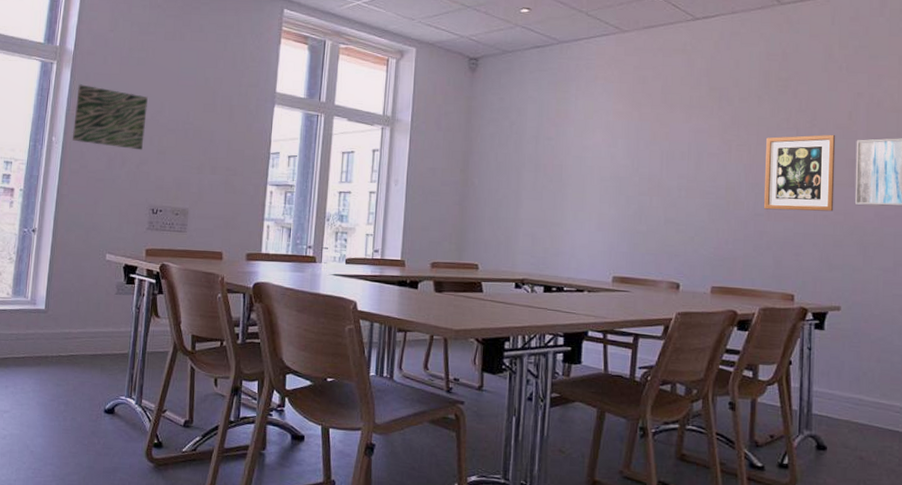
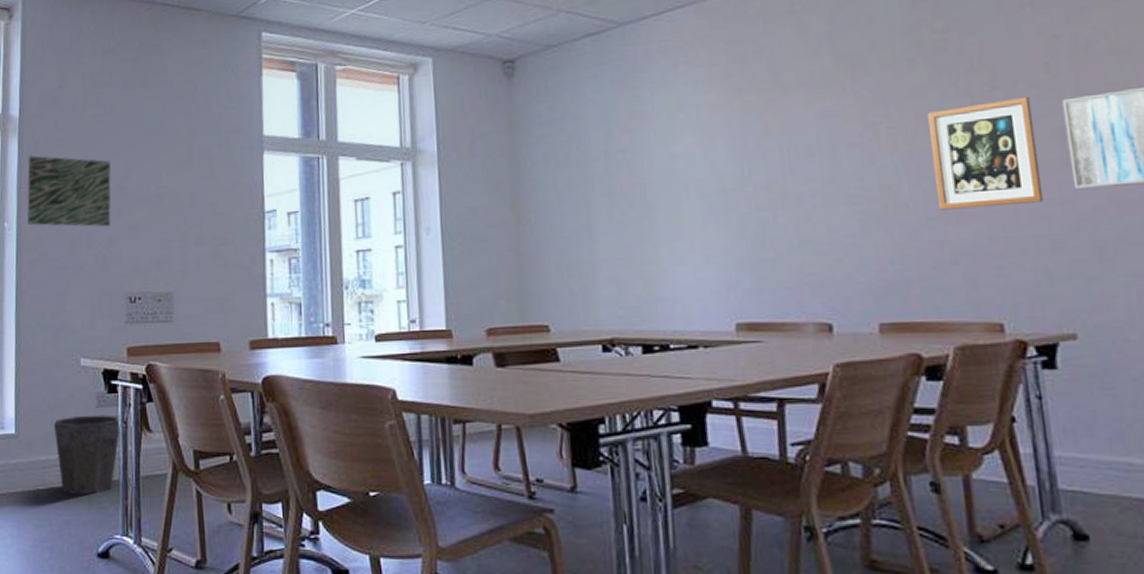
waste bin: none [78,300,135,363] -> present [54,415,121,495]

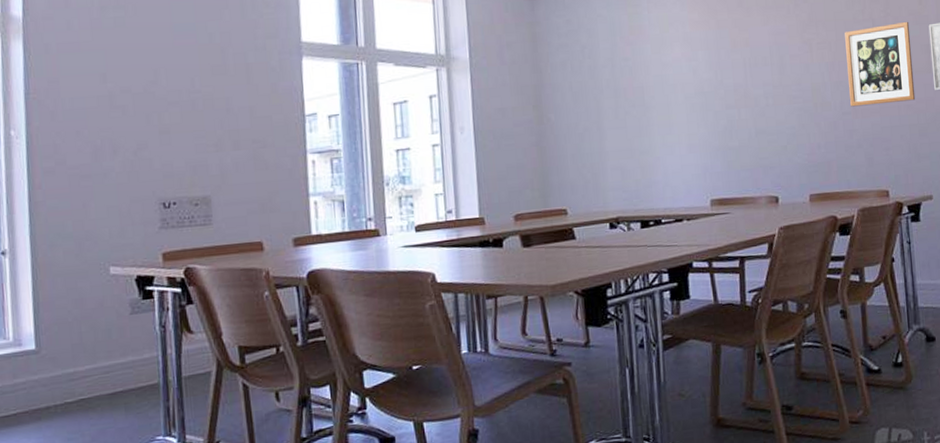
wall art: present [27,155,112,227] -> none [36,59,139,133]
waste bin: present [54,415,121,495] -> none [82,320,159,404]

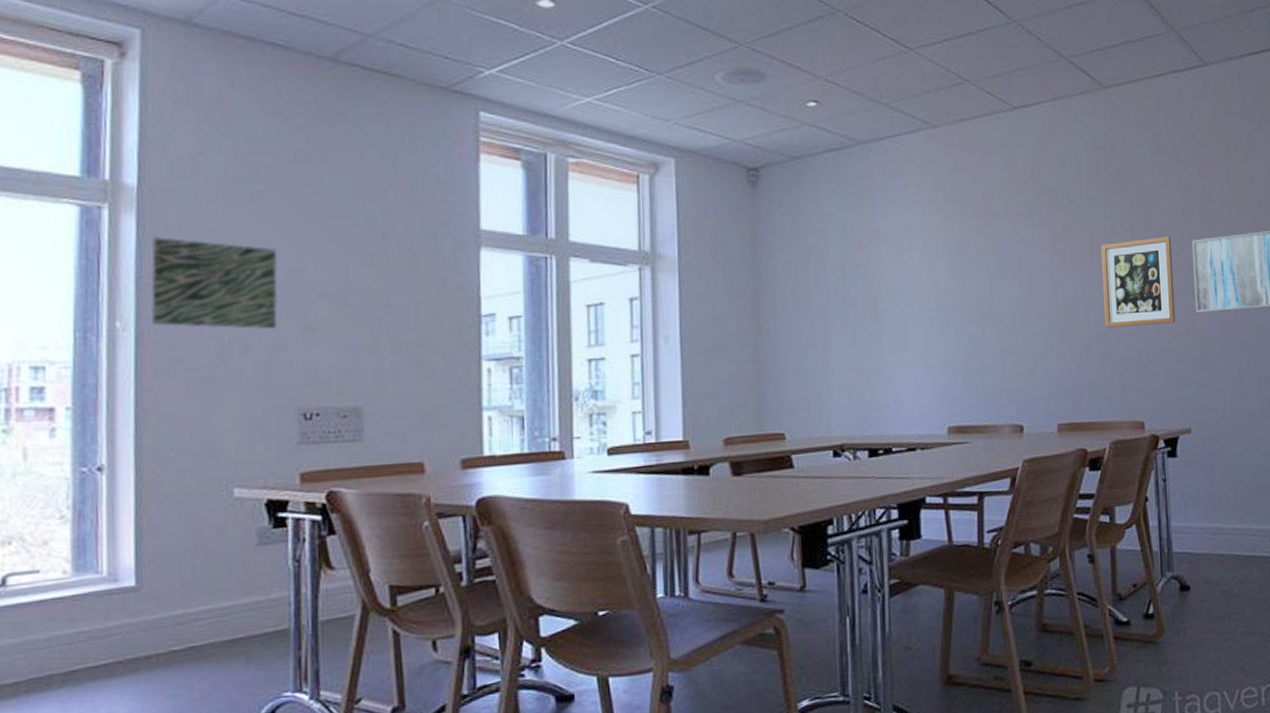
wall art: none [36,59,139,133] -> present [151,237,278,329]

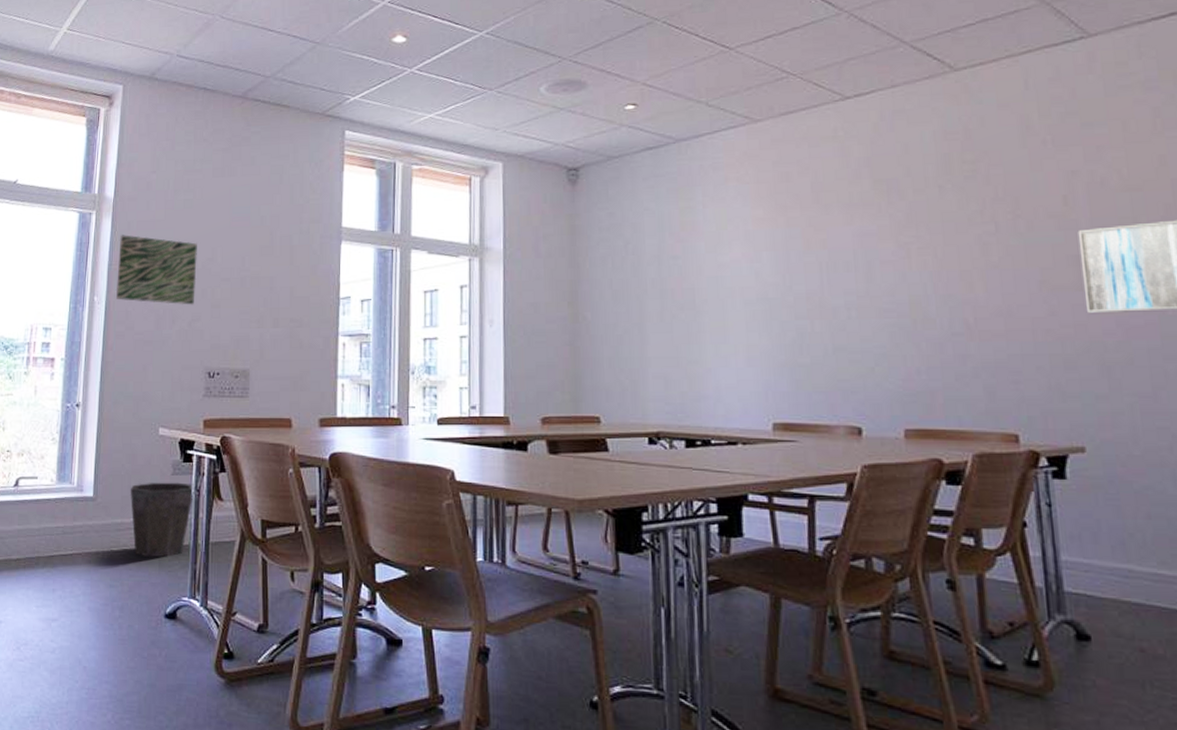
waste bin: none [195,553,292,653] -> present [131,482,194,558]
wall art: present [1101,235,1176,328] -> none [956,225,1059,327]

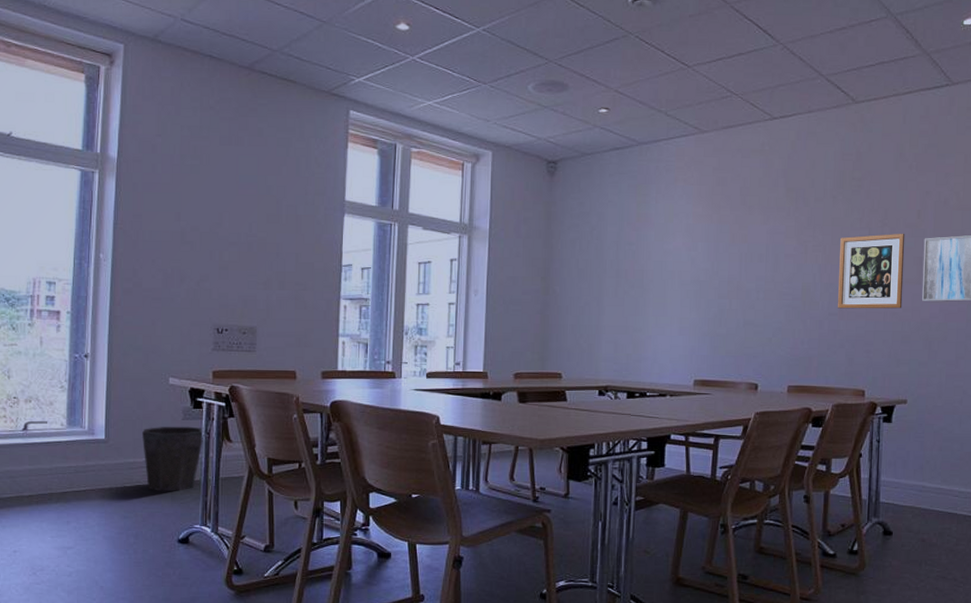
wall art: present [116,235,197,305] -> none [123,195,205,266]
wall art: none [956,225,1059,327] -> present [838,233,905,309]

